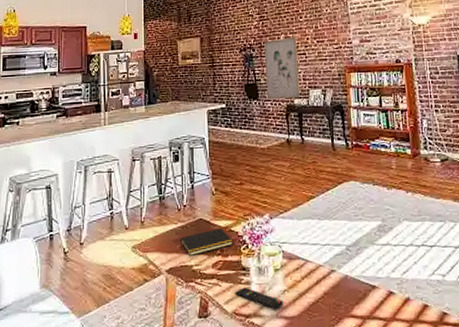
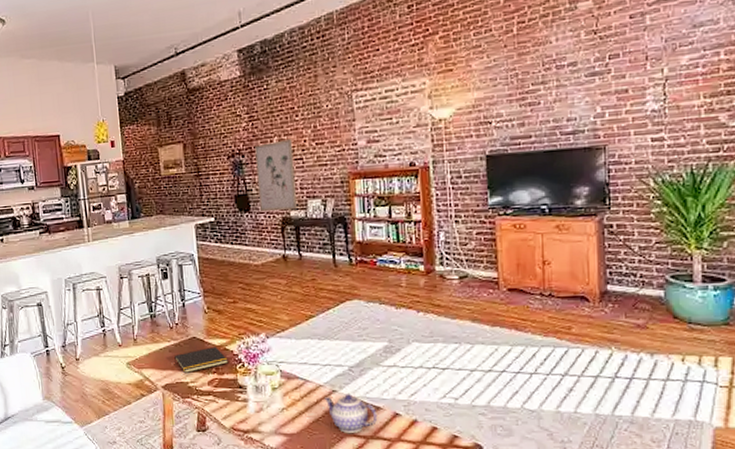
remote control: present [235,287,283,309] -> none [232,404,282,426]
teapot: none [323,273,374,314] -> present [323,394,378,433]

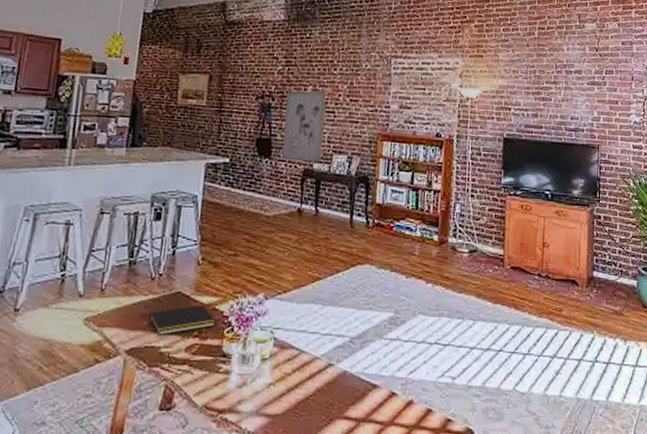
teapot: present [323,394,378,433] -> none [317,369,373,415]

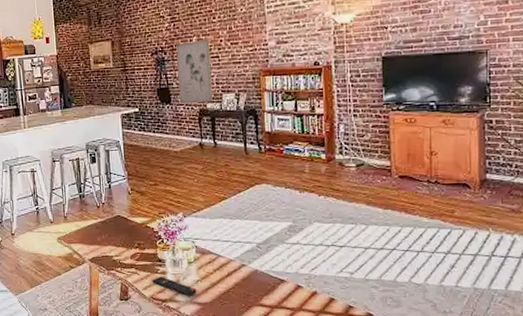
notepad: present [149,305,216,335] -> none [101,224,149,247]
remote control: none [209,377,267,405] -> present [152,276,197,296]

